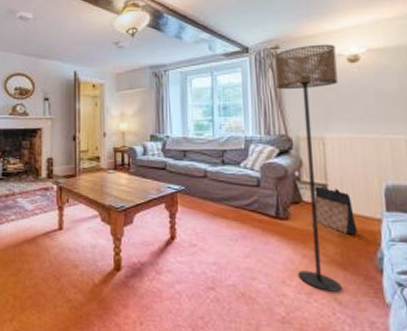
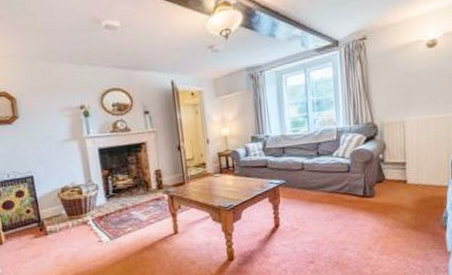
floor lamp: present [273,44,343,292] -> none [361,30,418,250]
bag: present [314,186,357,234] -> none [395,164,428,202]

